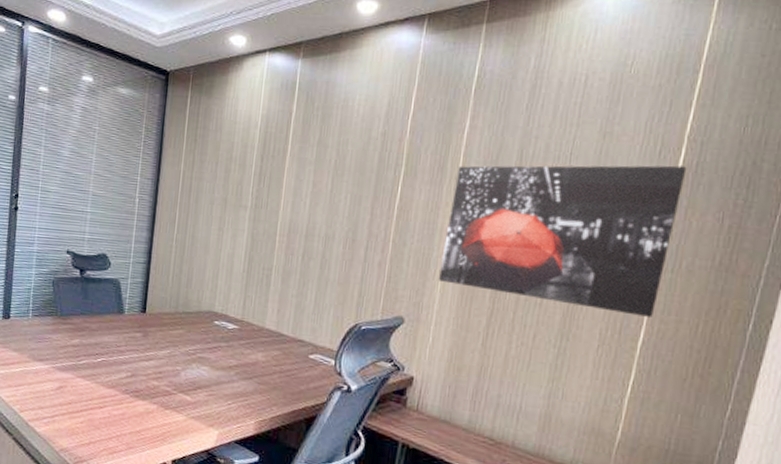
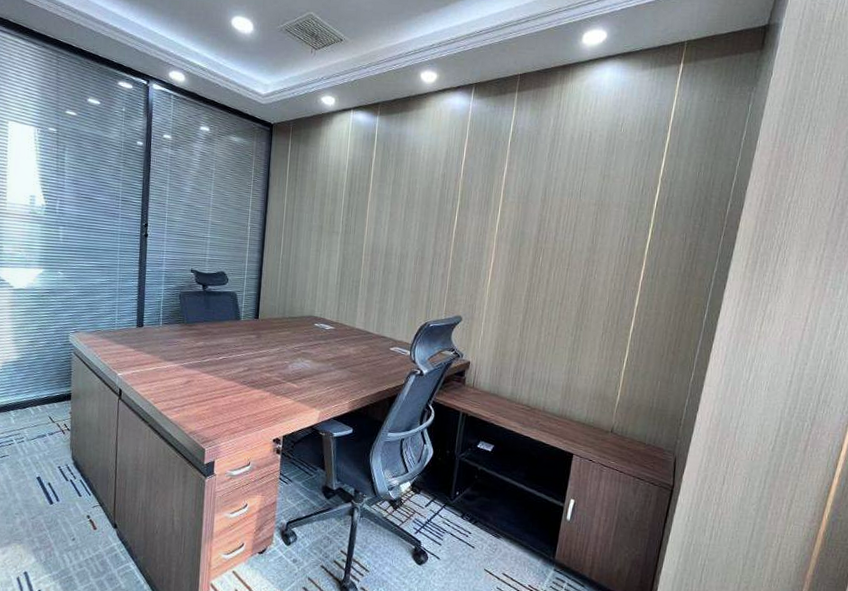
wall art: present [438,165,687,317] -> none [486,200,661,311]

